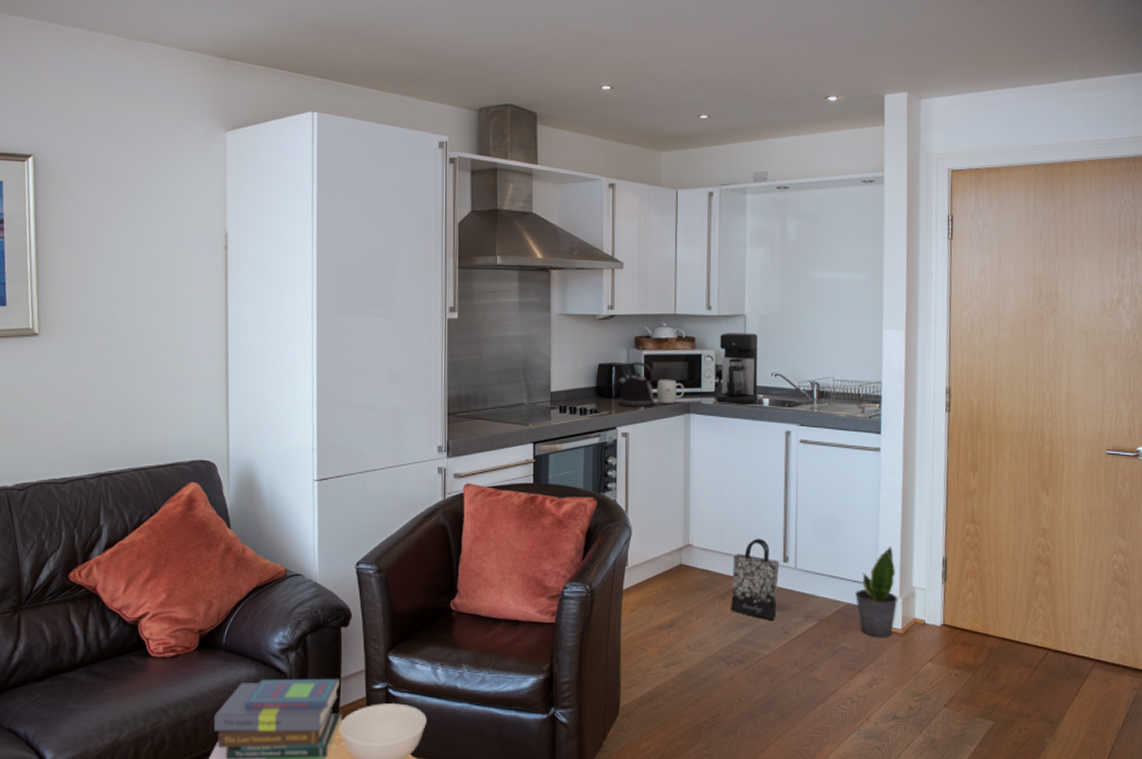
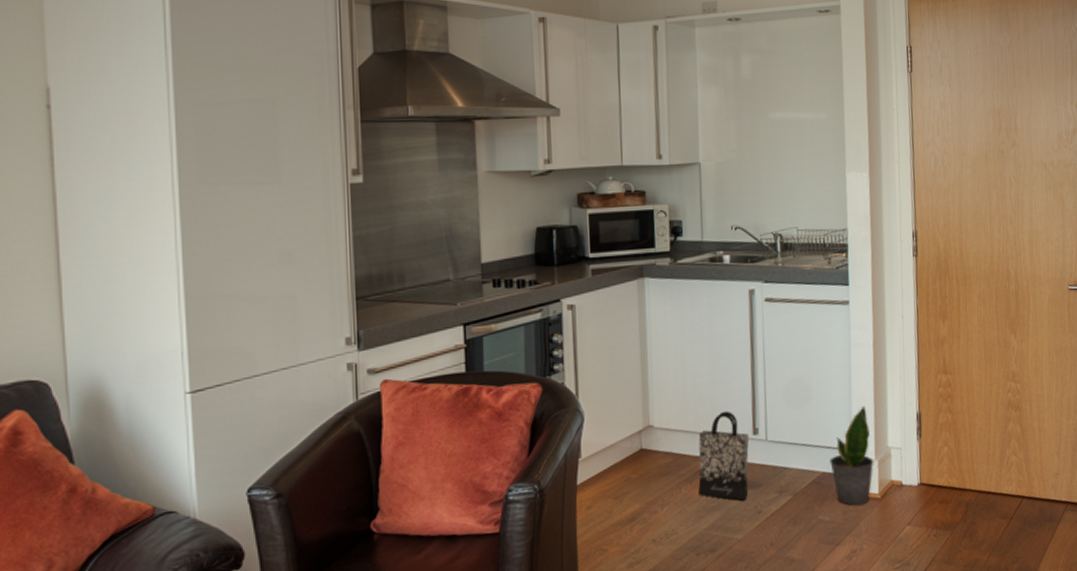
kettle: present [618,361,655,408] -> none [559,222,604,276]
mug: present [657,379,684,403] -> none [604,240,636,268]
coffee maker: present [717,333,758,405] -> none [673,183,718,264]

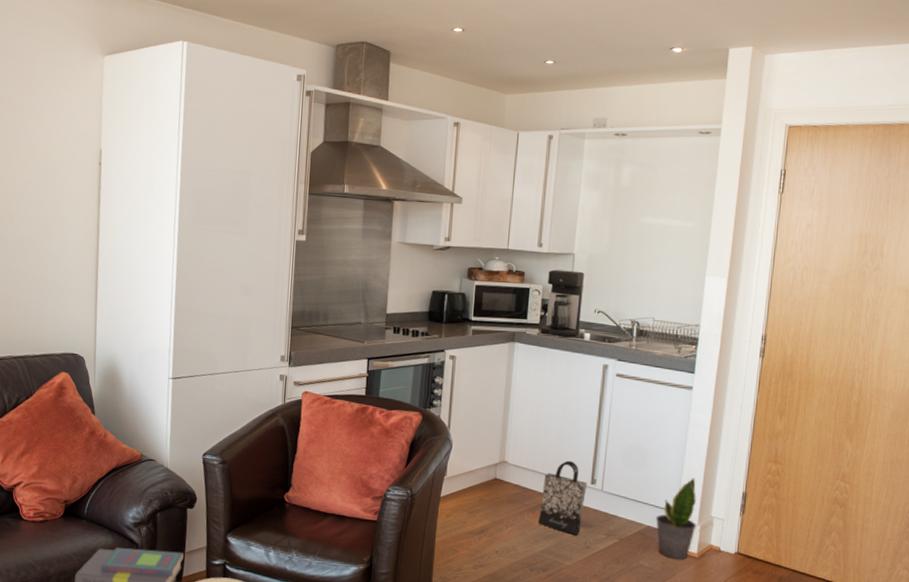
coffee maker: none [673,183,718,264] -> present [541,269,584,338]

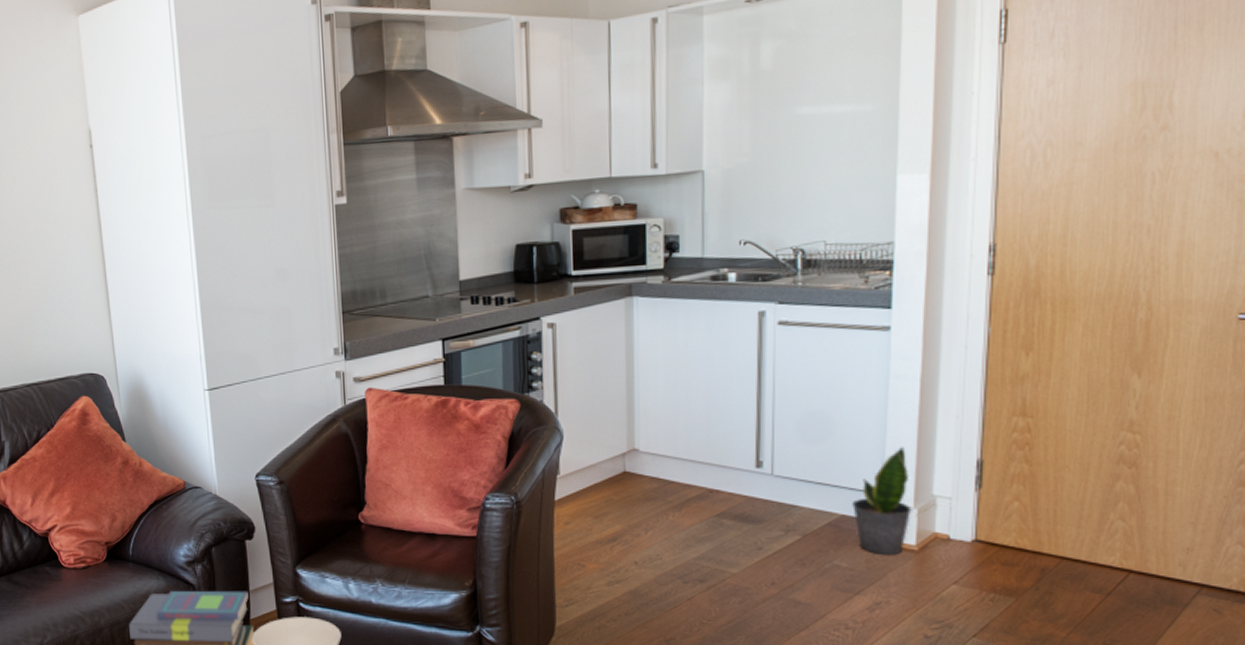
shopping bag: present [538,460,588,536] -> none [688,440,751,536]
coffee maker: present [541,269,584,338] -> none [667,192,722,282]

